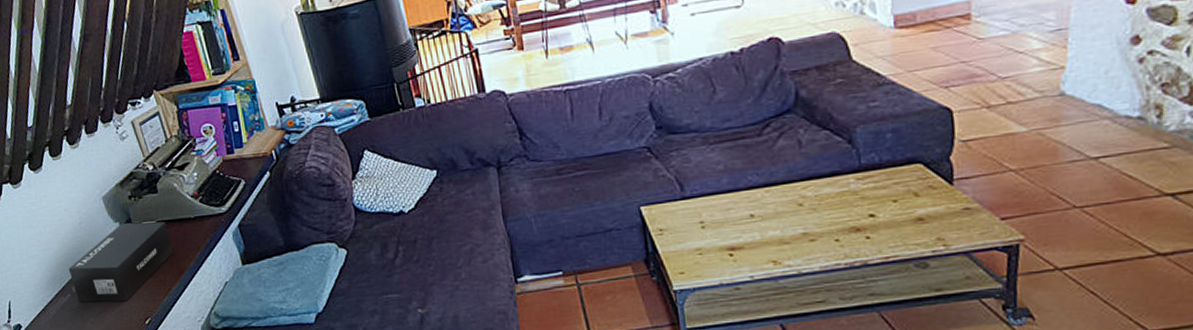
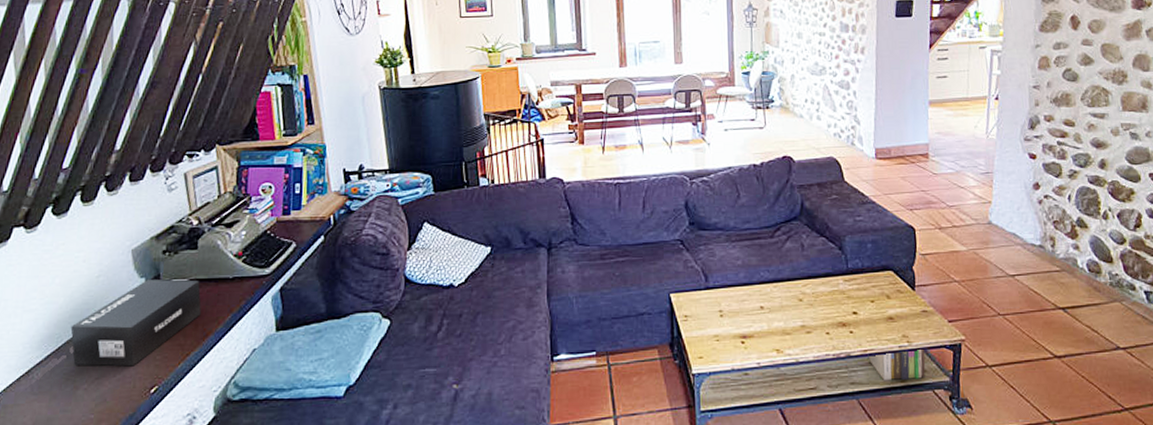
books: none [892,253,969,291] -> present [869,349,926,381]

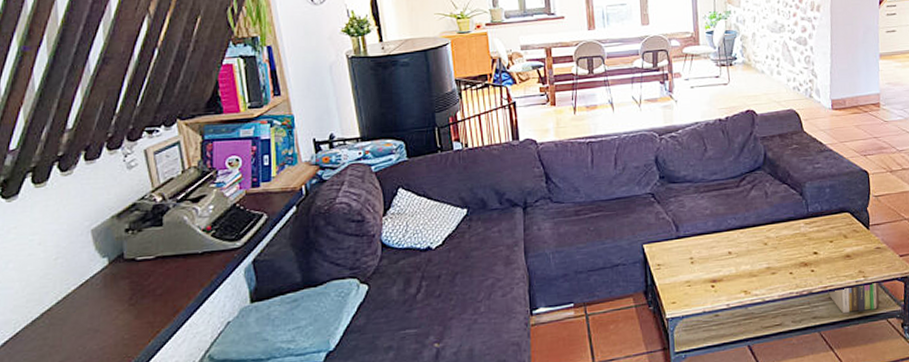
box: present [70,279,201,367] -> none [28,257,170,350]

